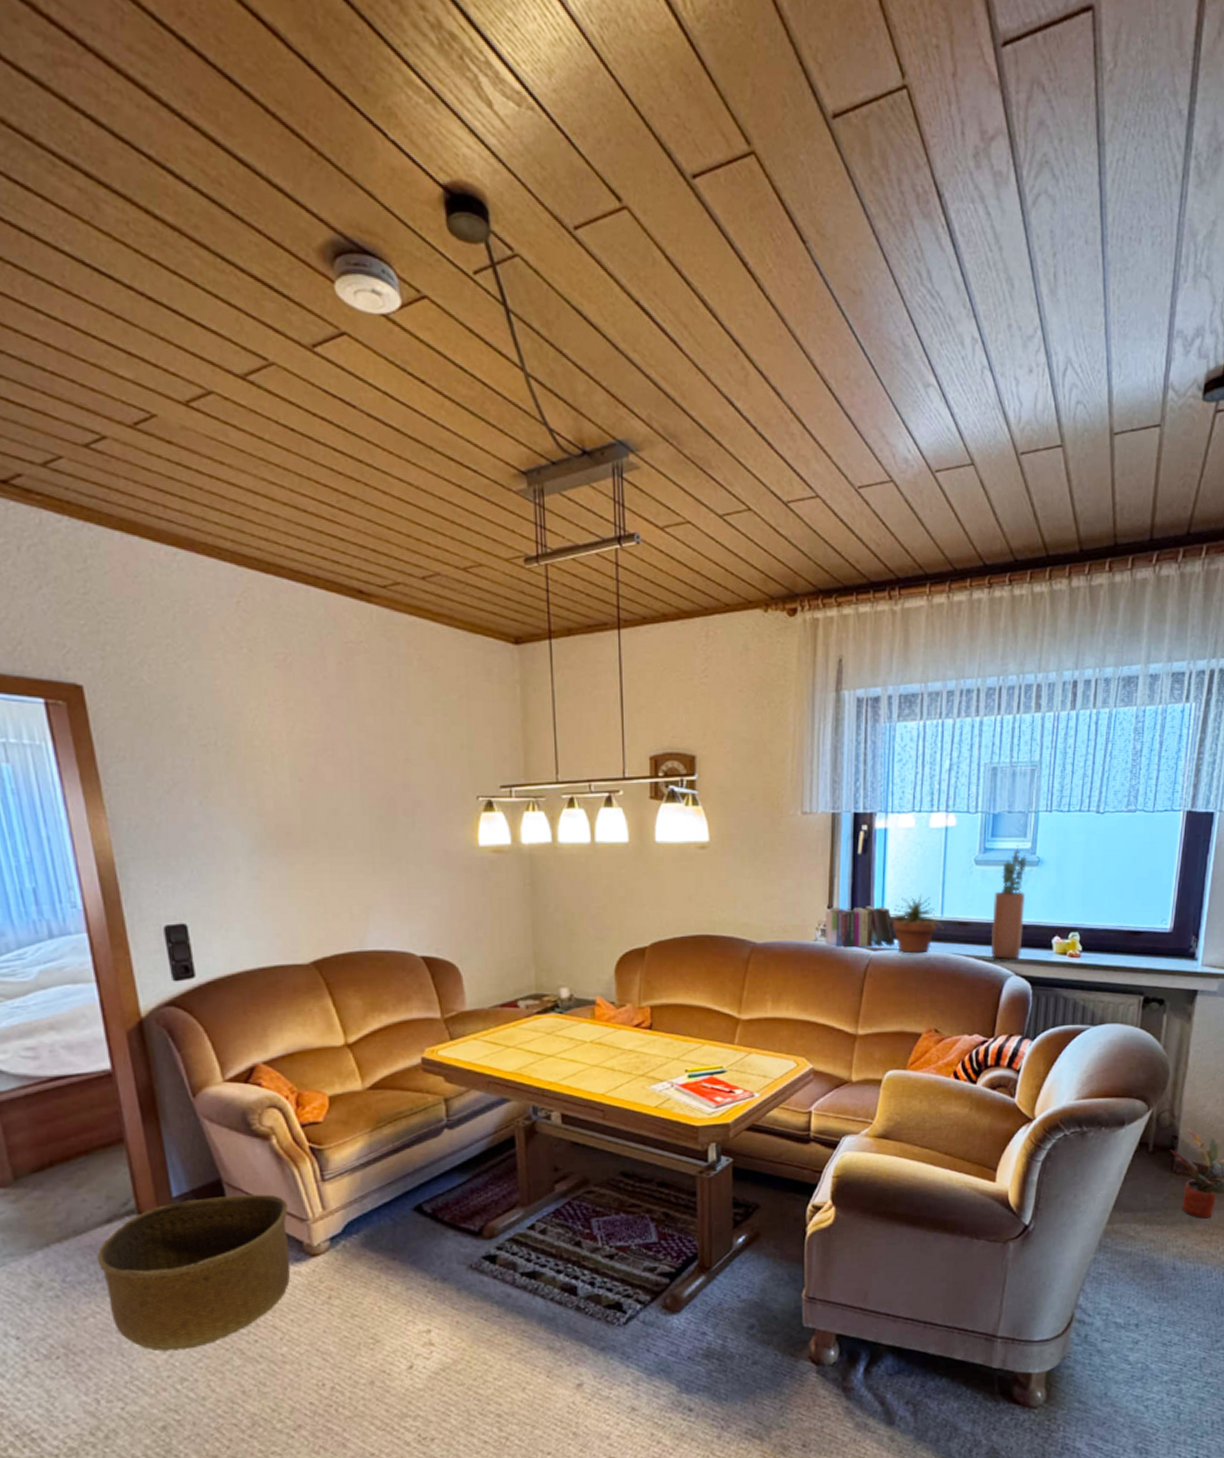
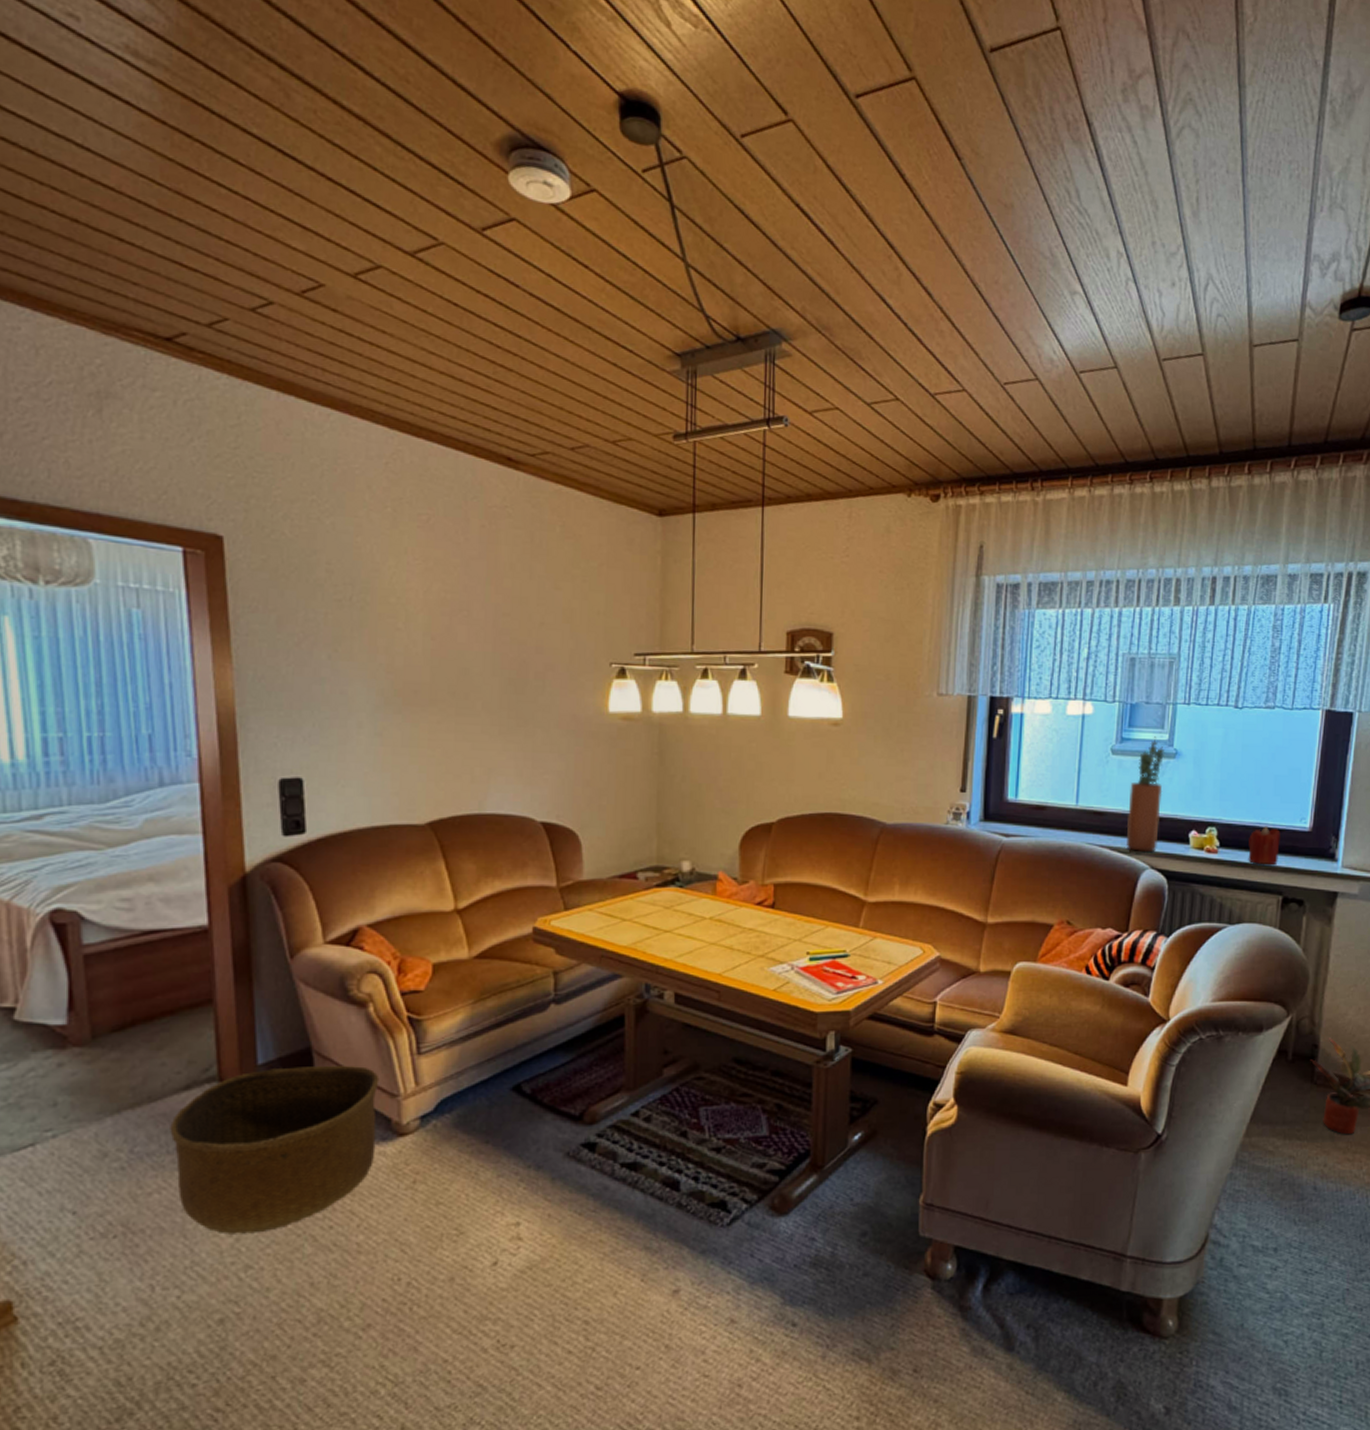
books: present [824,906,896,948] -> none [956,790,1029,833]
potted plant: present [888,894,944,953] -> none [1022,781,1079,841]
candle: none [1110,929,1142,967] -> present [1248,826,1280,866]

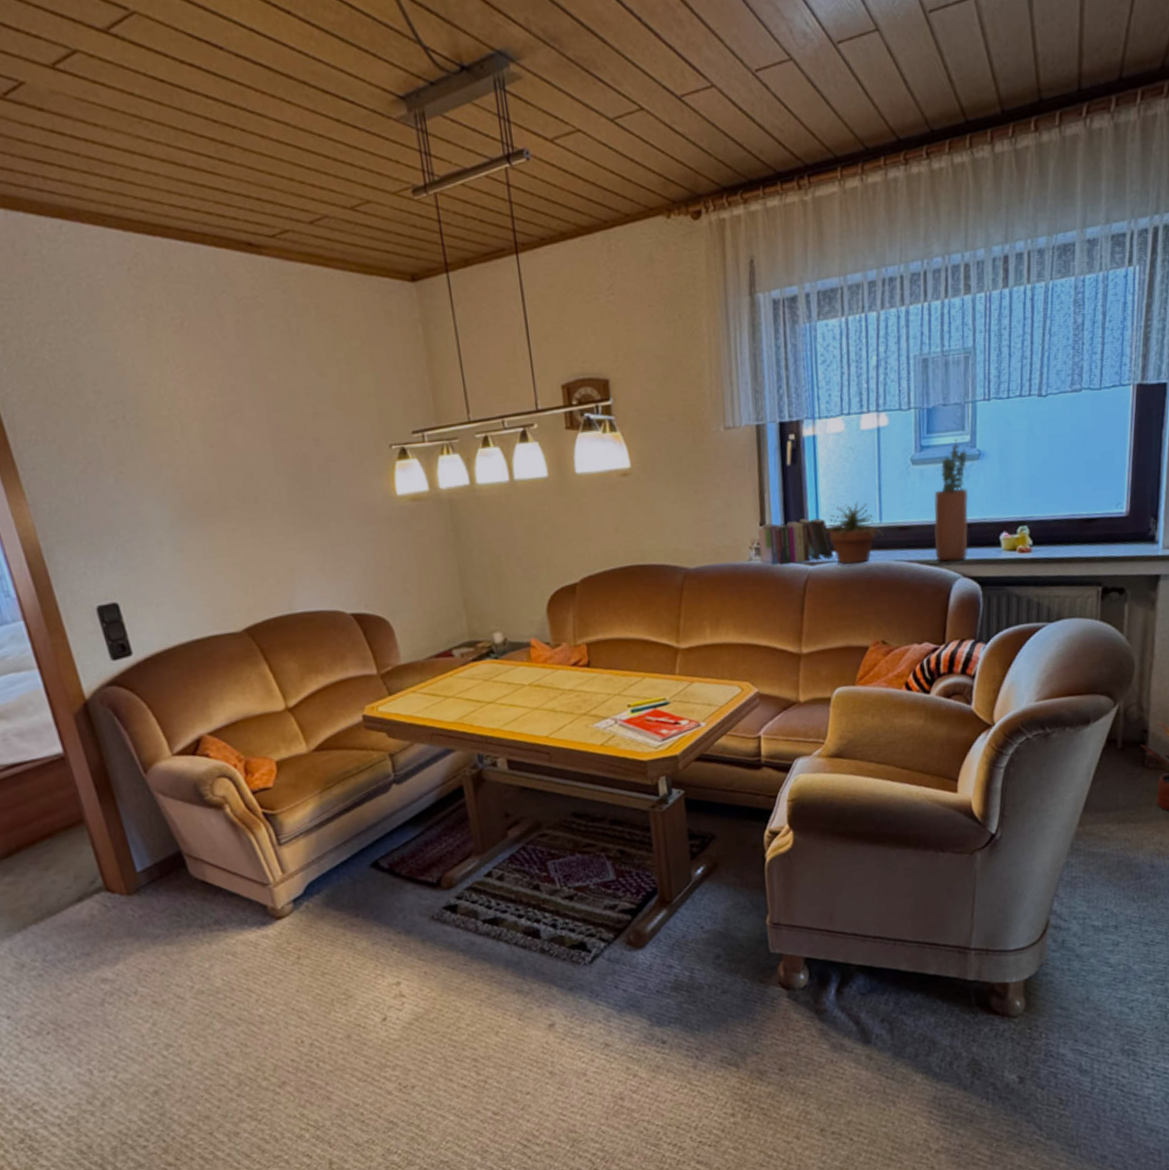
basket: present [170,1065,380,1234] -> none [72,862,259,1021]
books: none [956,790,1029,833] -> present [758,517,834,567]
potted plant: none [1022,781,1079,841] -> present [824,501,884,565]
candle: present [1248,826,1280,866] -> none [1063,517,1096,558]

